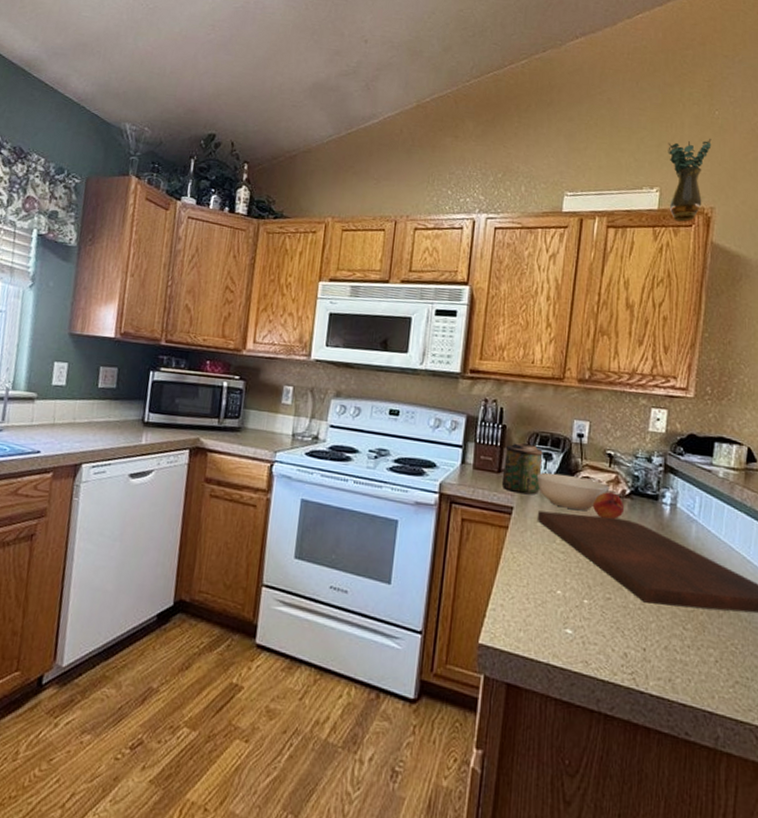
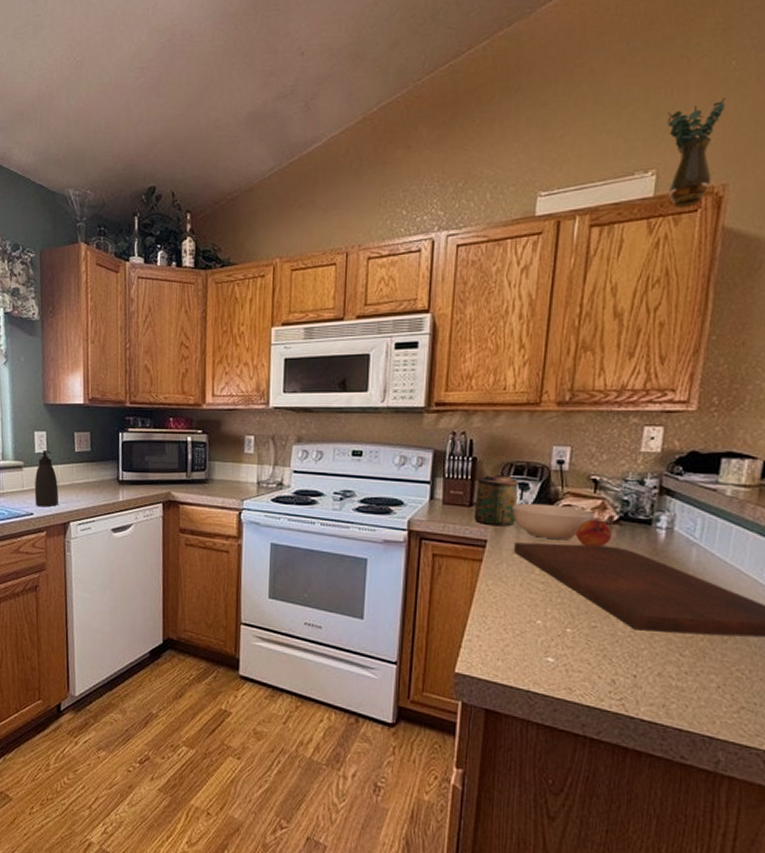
soap dispenser: none [44,383,74,445] -> present [34,450,59,507]

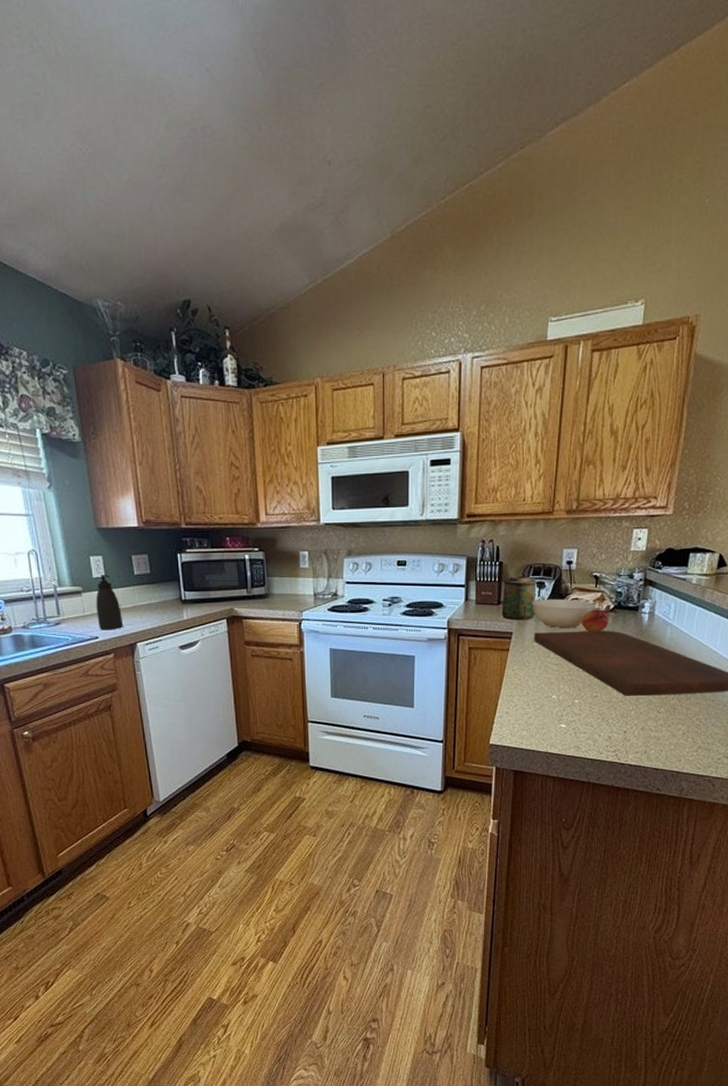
vase: present [667,98,726,208] -> none [654,234,700,335]

